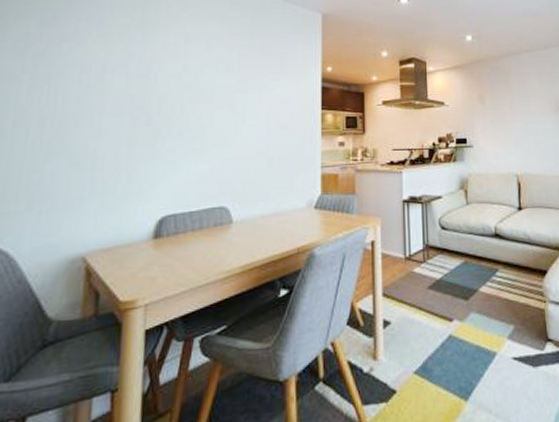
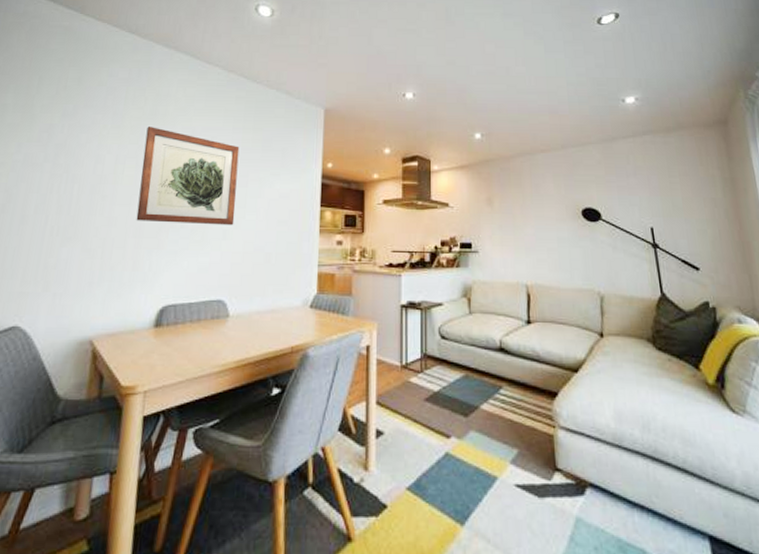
wall art: none [128,34,237,132] -> present [136,127,240,226]

